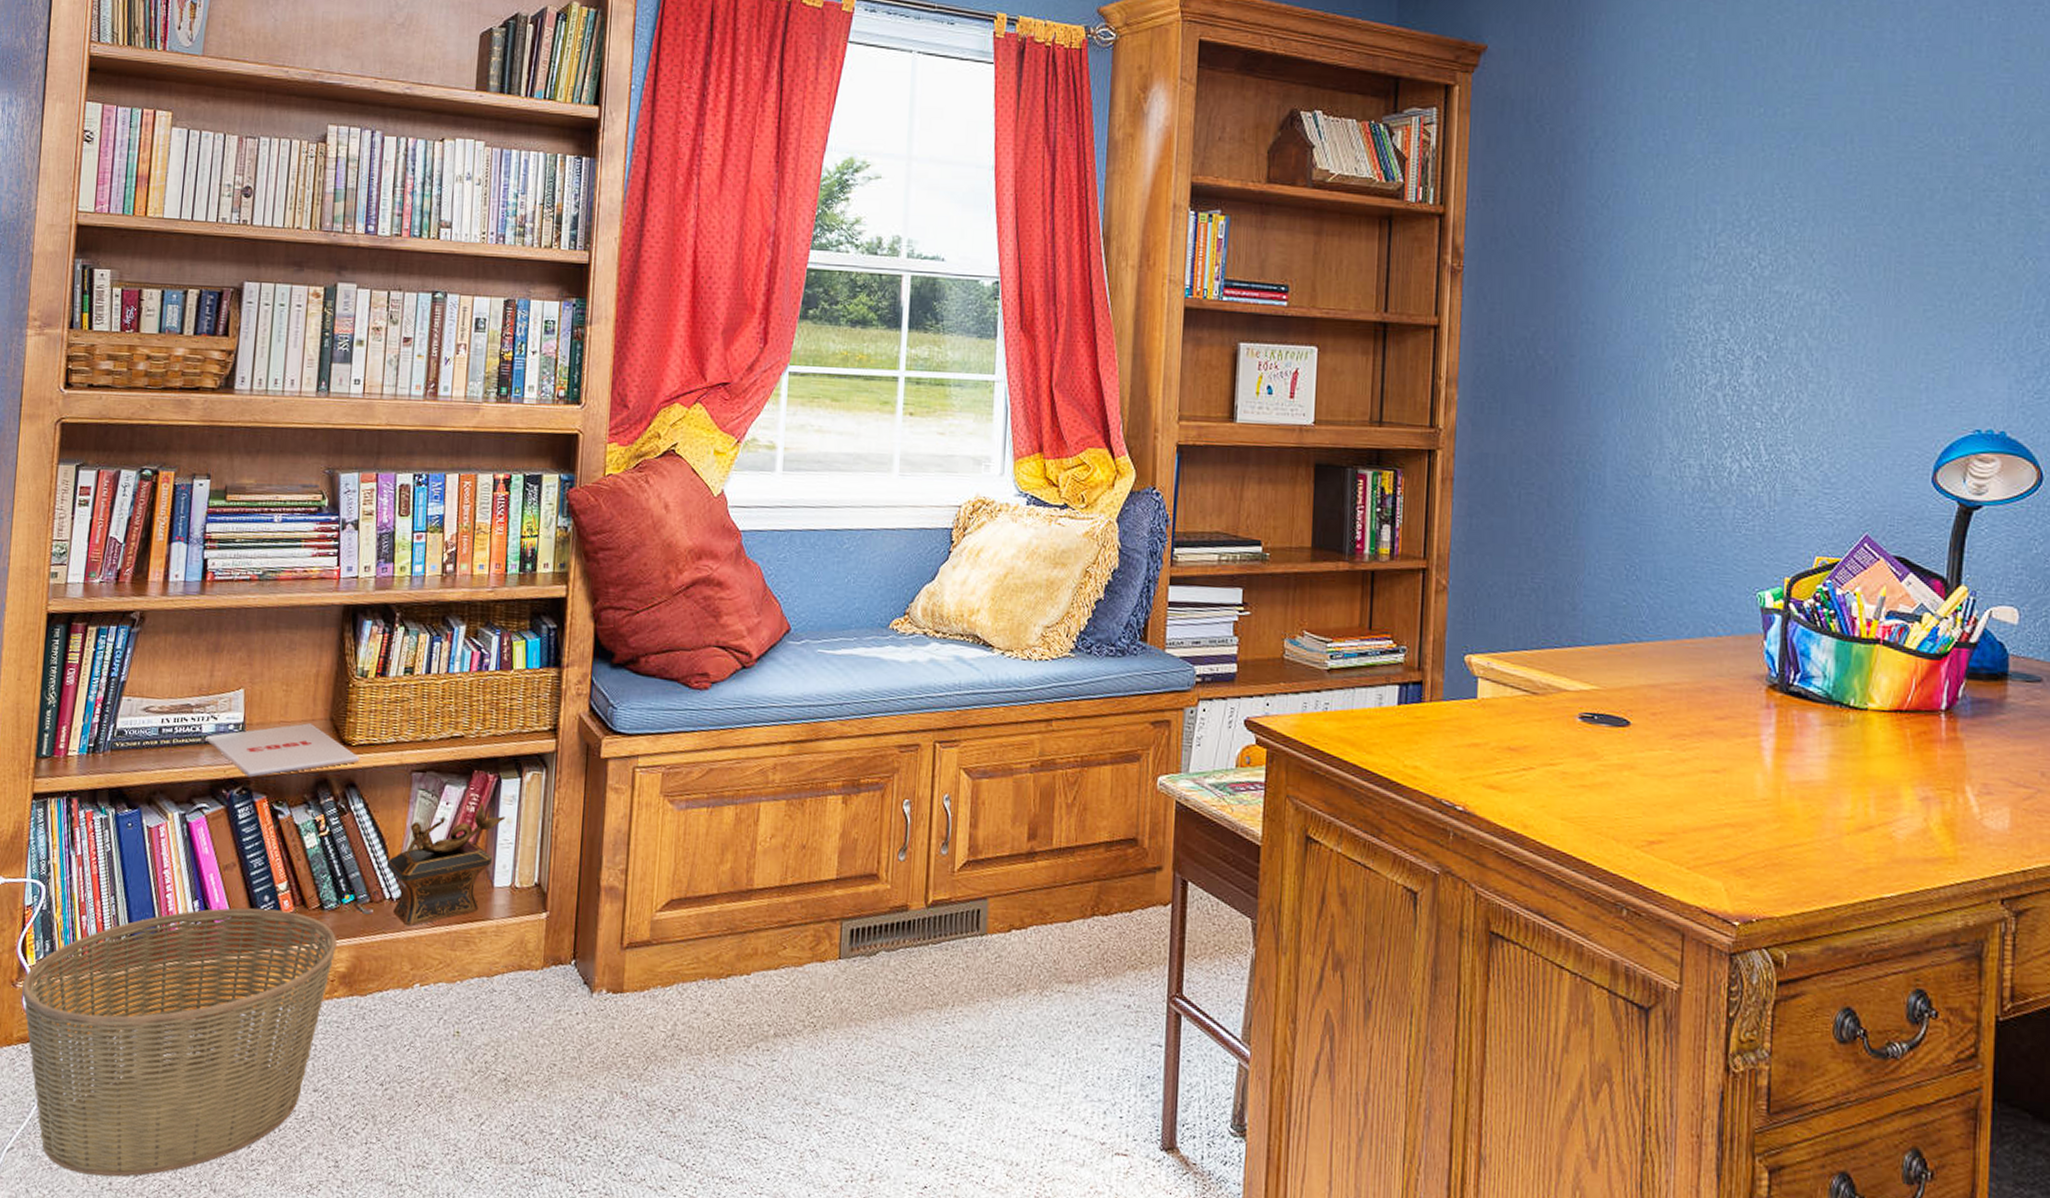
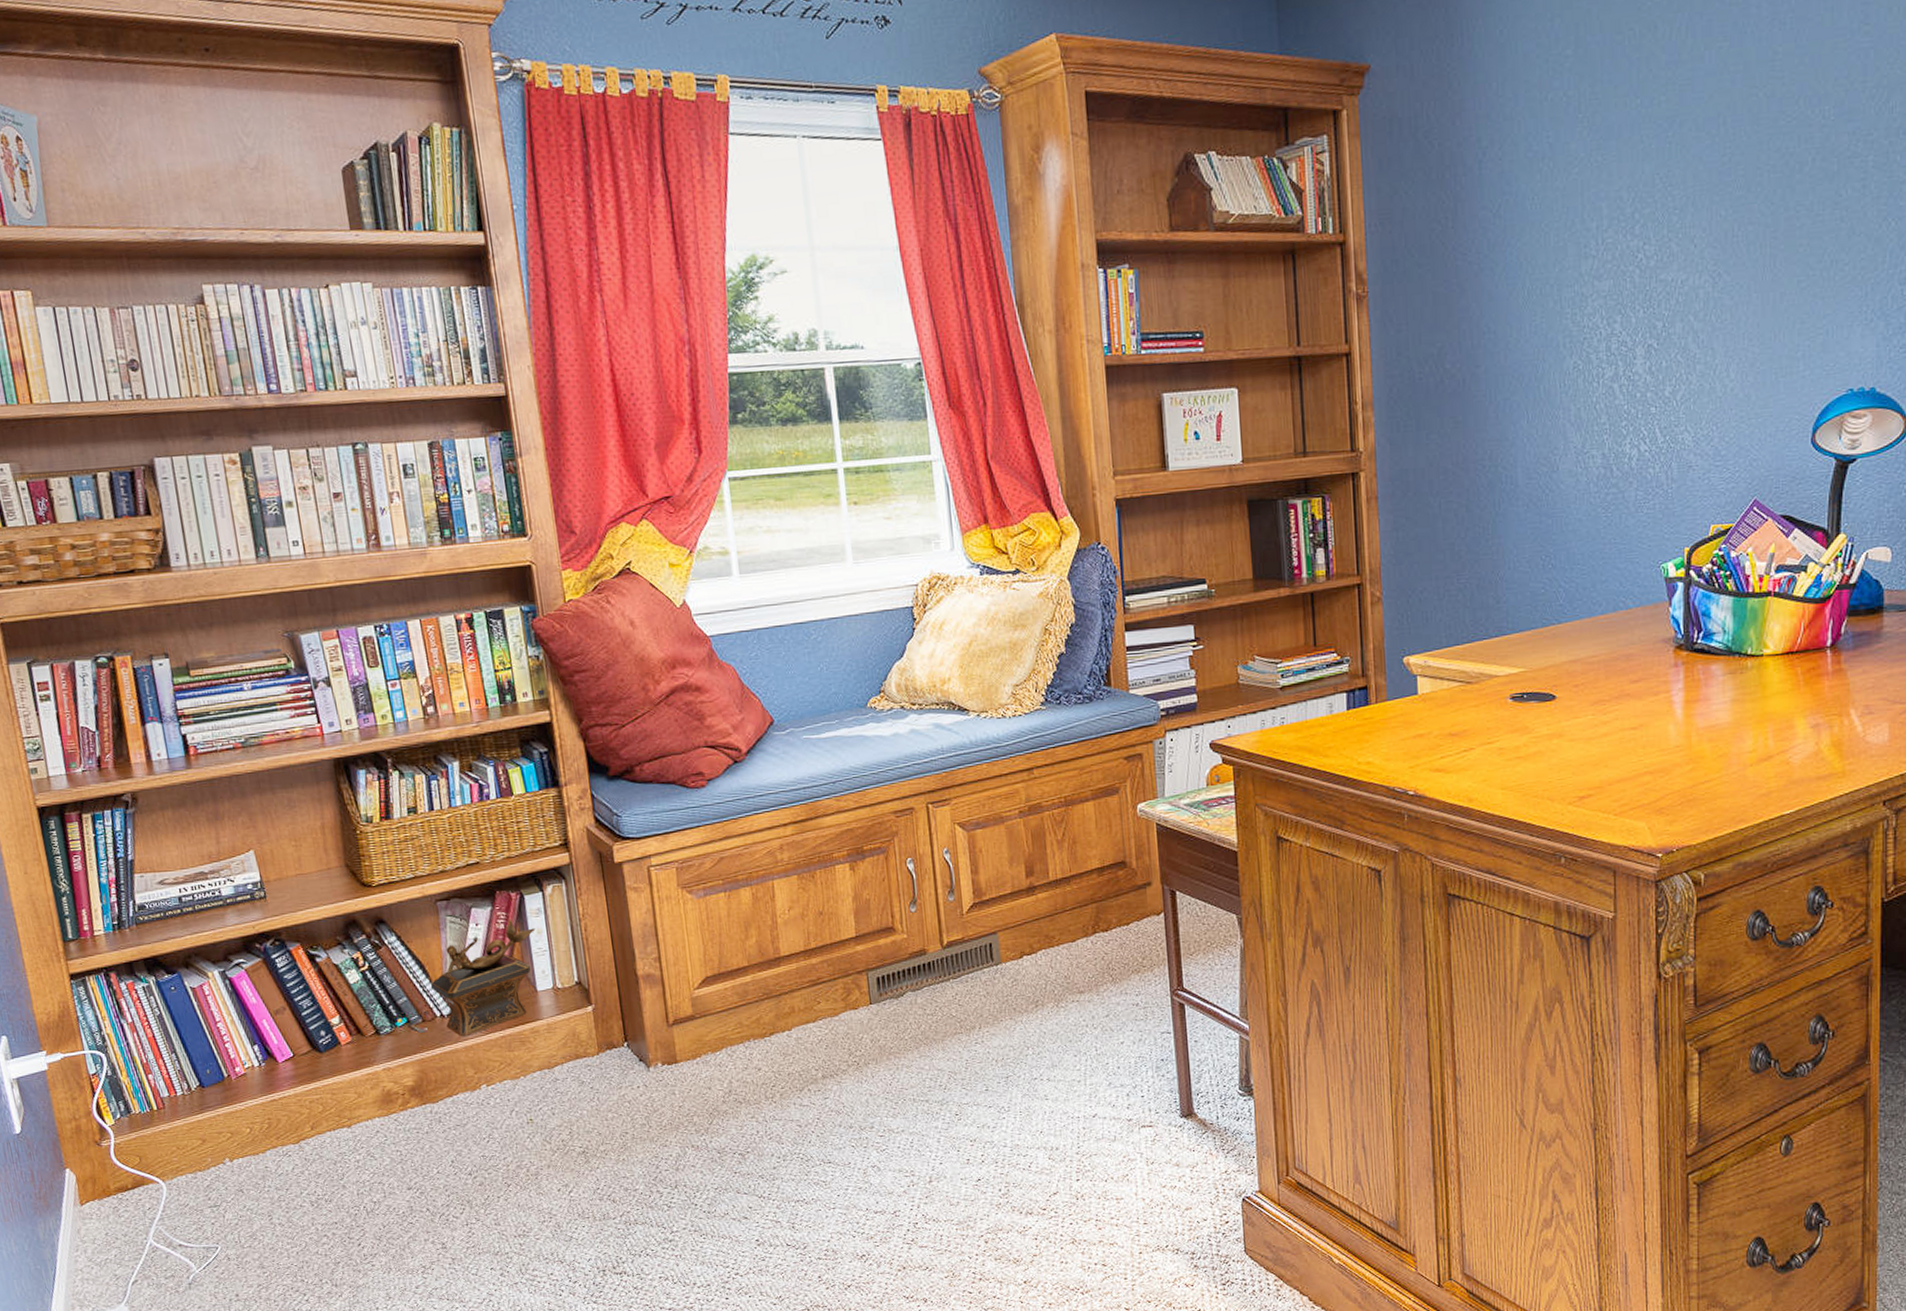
basket: present [22,907,337,1177] -> none [106,1041,400,1292]
magazine: present [205,723,360,778] -> none [227,872,383,930]

